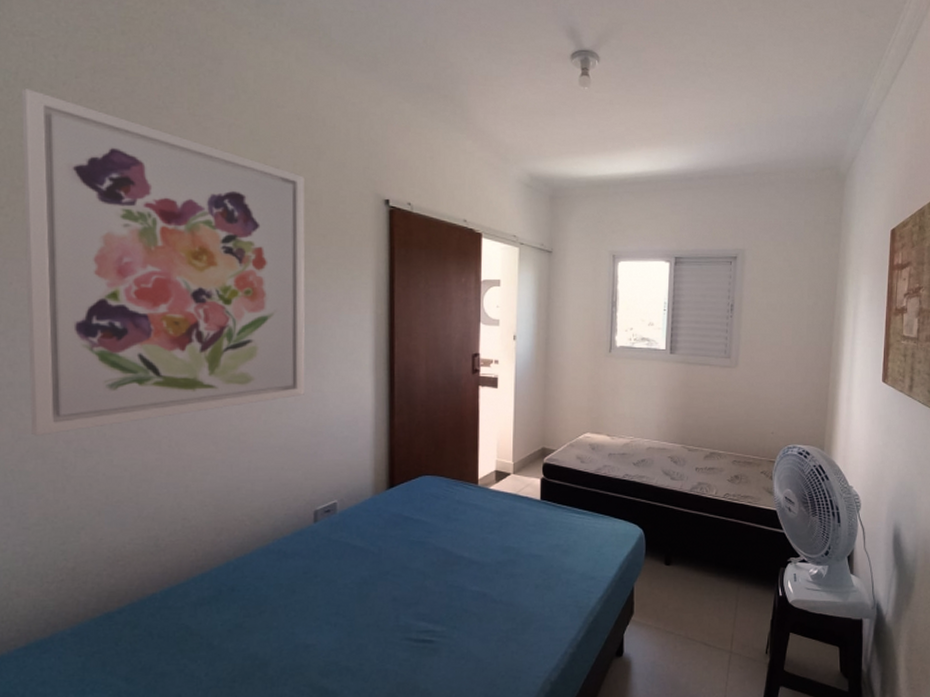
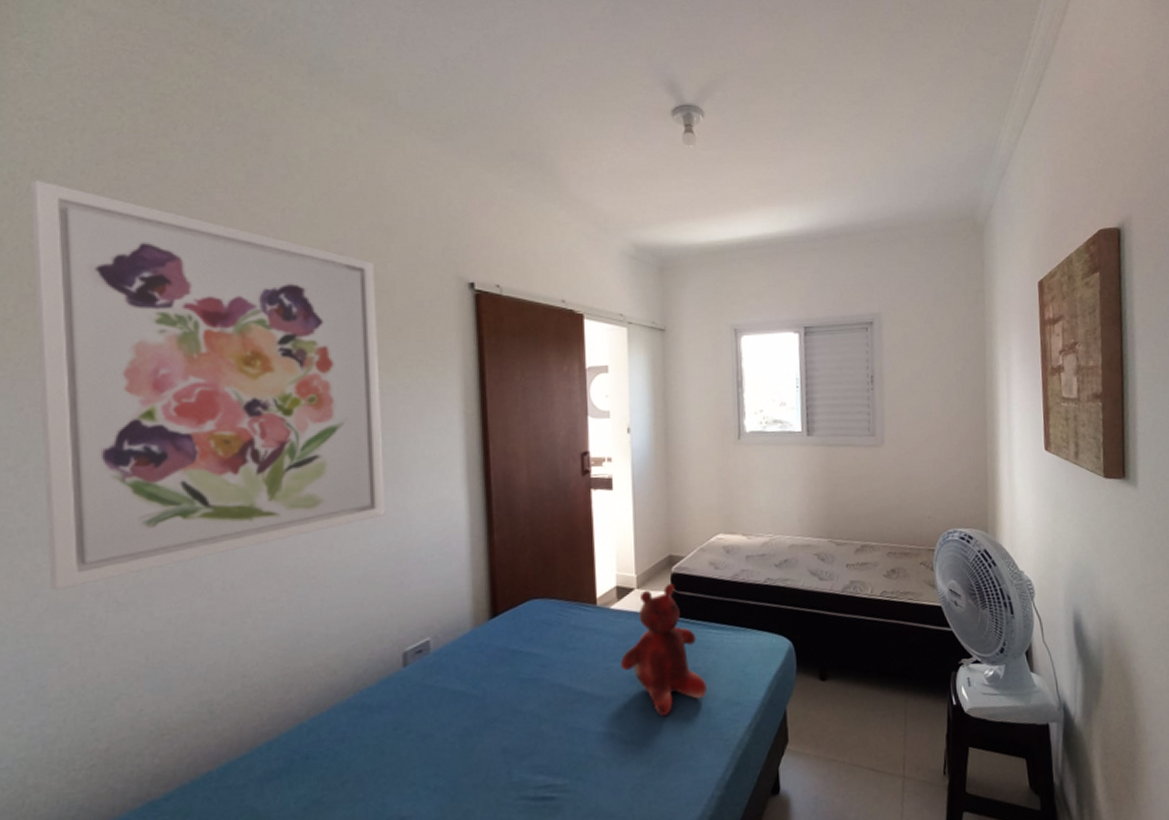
teddy bear: none [494,472,567,582] -> present [620,583,707,716]

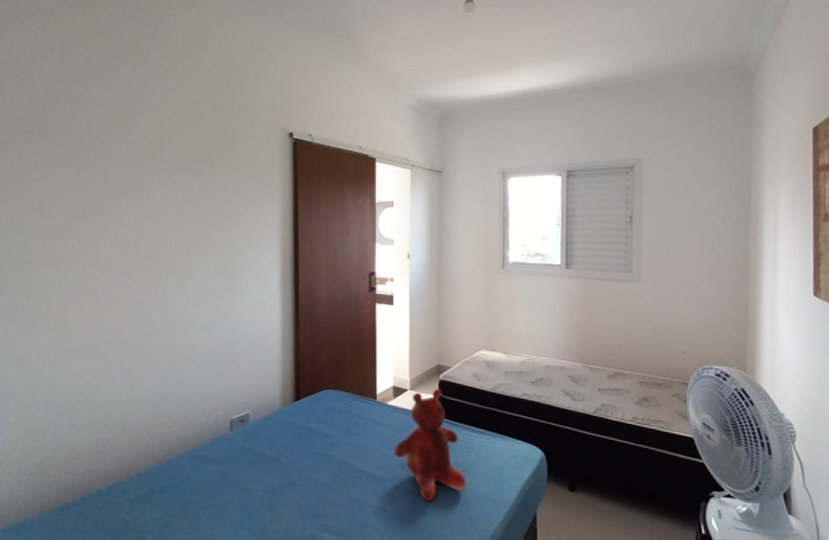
wall art: present [30,180,385,590] -> none [12,64,222,348]

